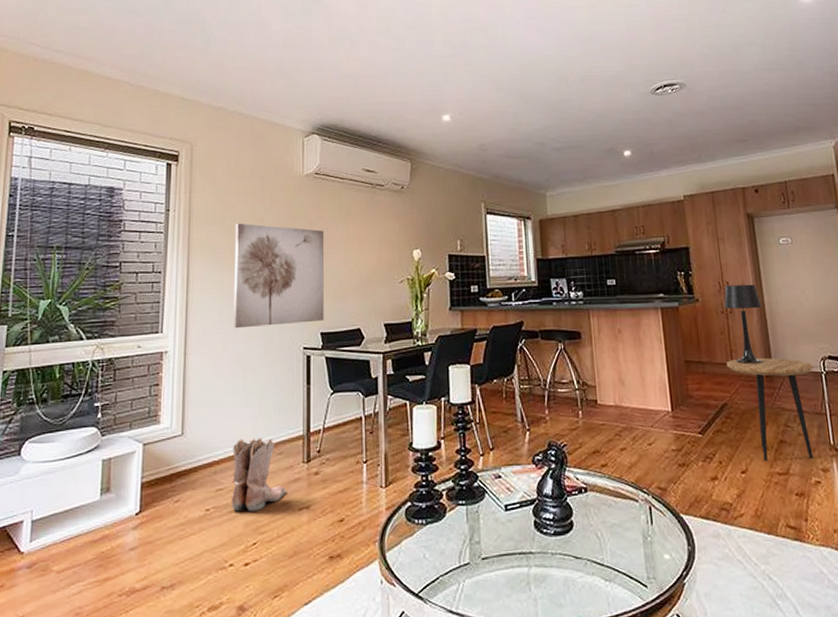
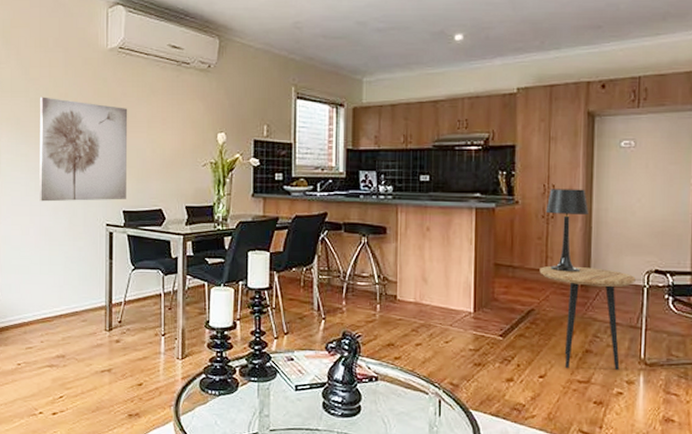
boots: present [231,438,286,513] -> none [39,304,89,370]

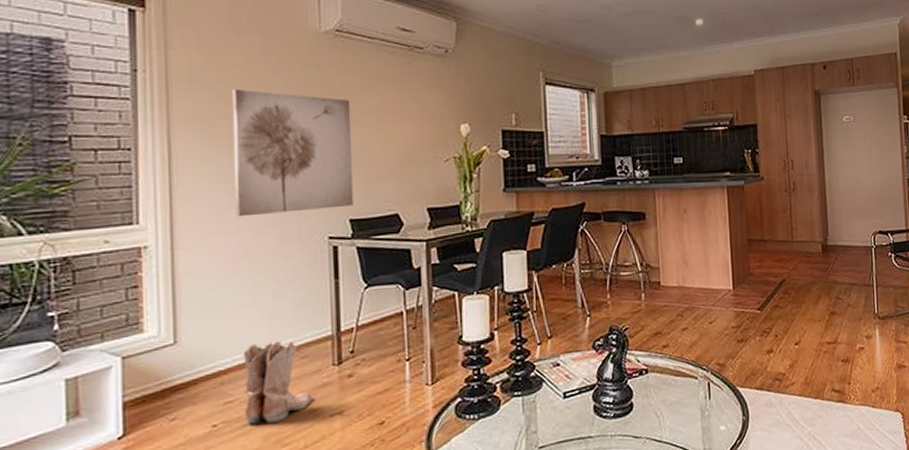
boots: none [39,304,89,370] -> present [243,341,313,425]
side table: present [539,265,636,370] -> none [787,234,865,332]
table lamp: present [545,189,589,273] -> none [787,162,823,241]

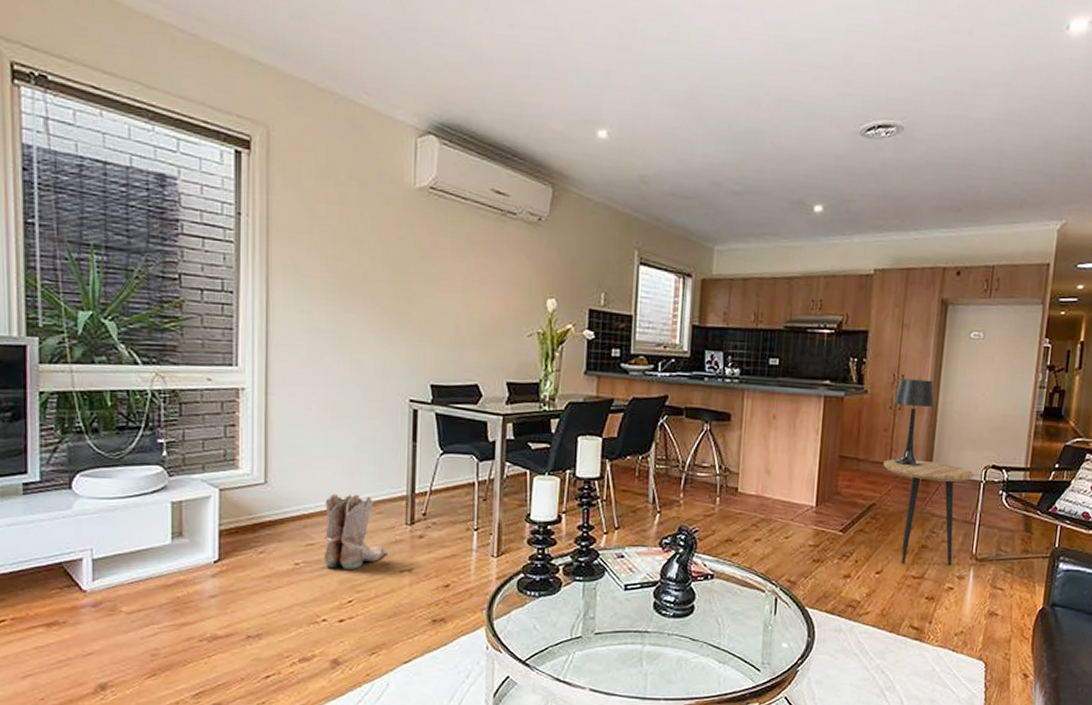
wall art: present [231,89,353,217] -> none [325,240,439,372]
table lamp: none [787,162,823,241] -> present [893,378,935,467]
side table: none [787,234,865,332] -> present [883,458,974,565]

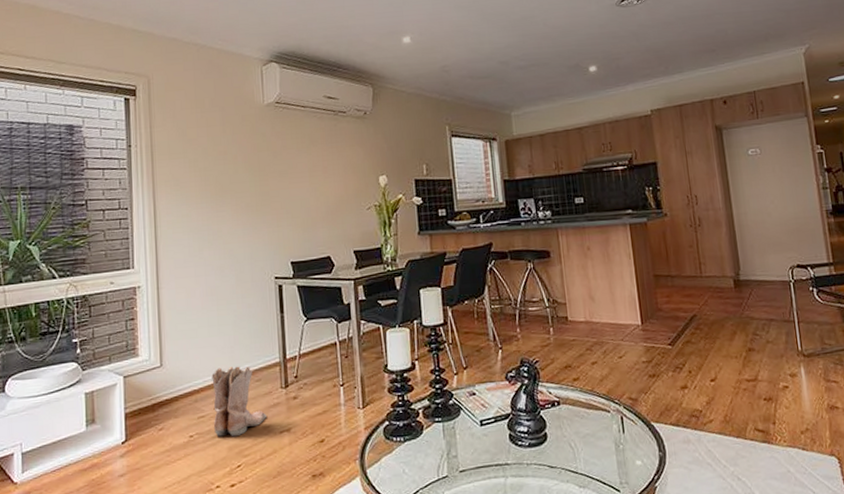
side table: present [883,458,974,565] -> none [695,269,782,369]
table lamp: present [893,378,935,467] -> none [692,196,732,276]

